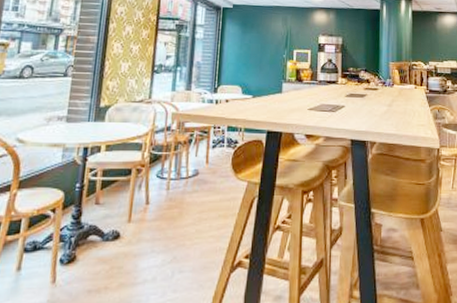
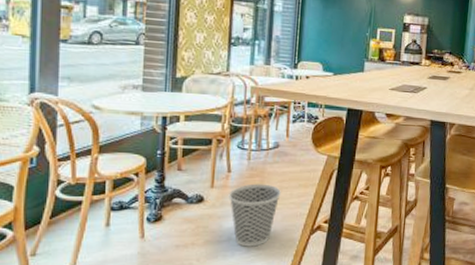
wastebasket: none [146,216,200,290] -> present [229,183,281,247]

